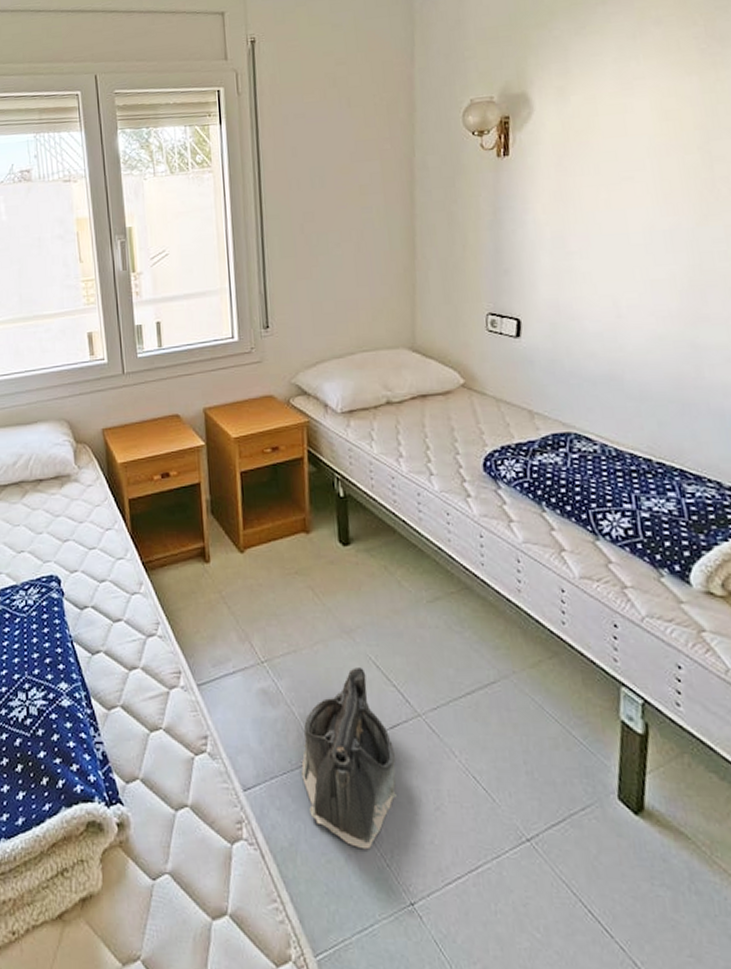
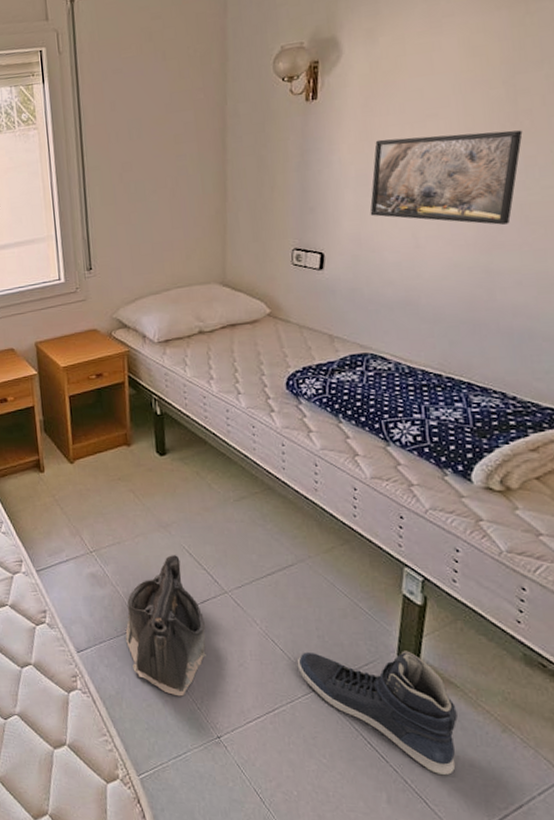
sneaker: none [502,791,693,956] -> present [297,651,458,776]
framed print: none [567,197,721,296] -> present [370,130,523,225]

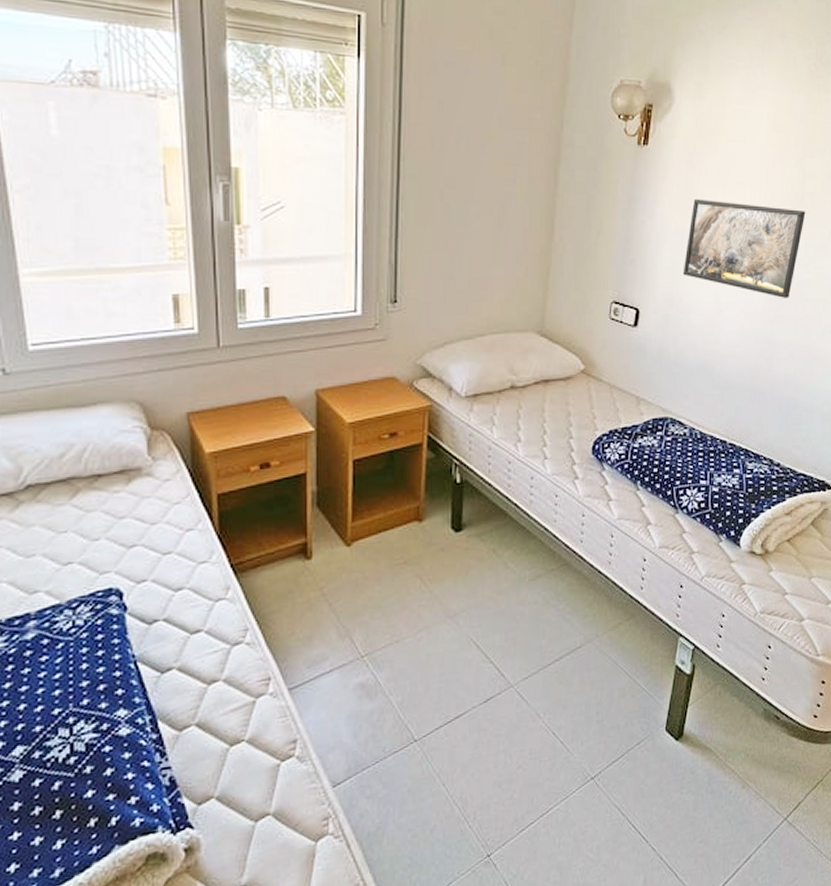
saddlebag: present [125,555,206,697] -> none [395,649,485,818]
sneaker: present [297,651,458,776] -> none [575,722,709,844]

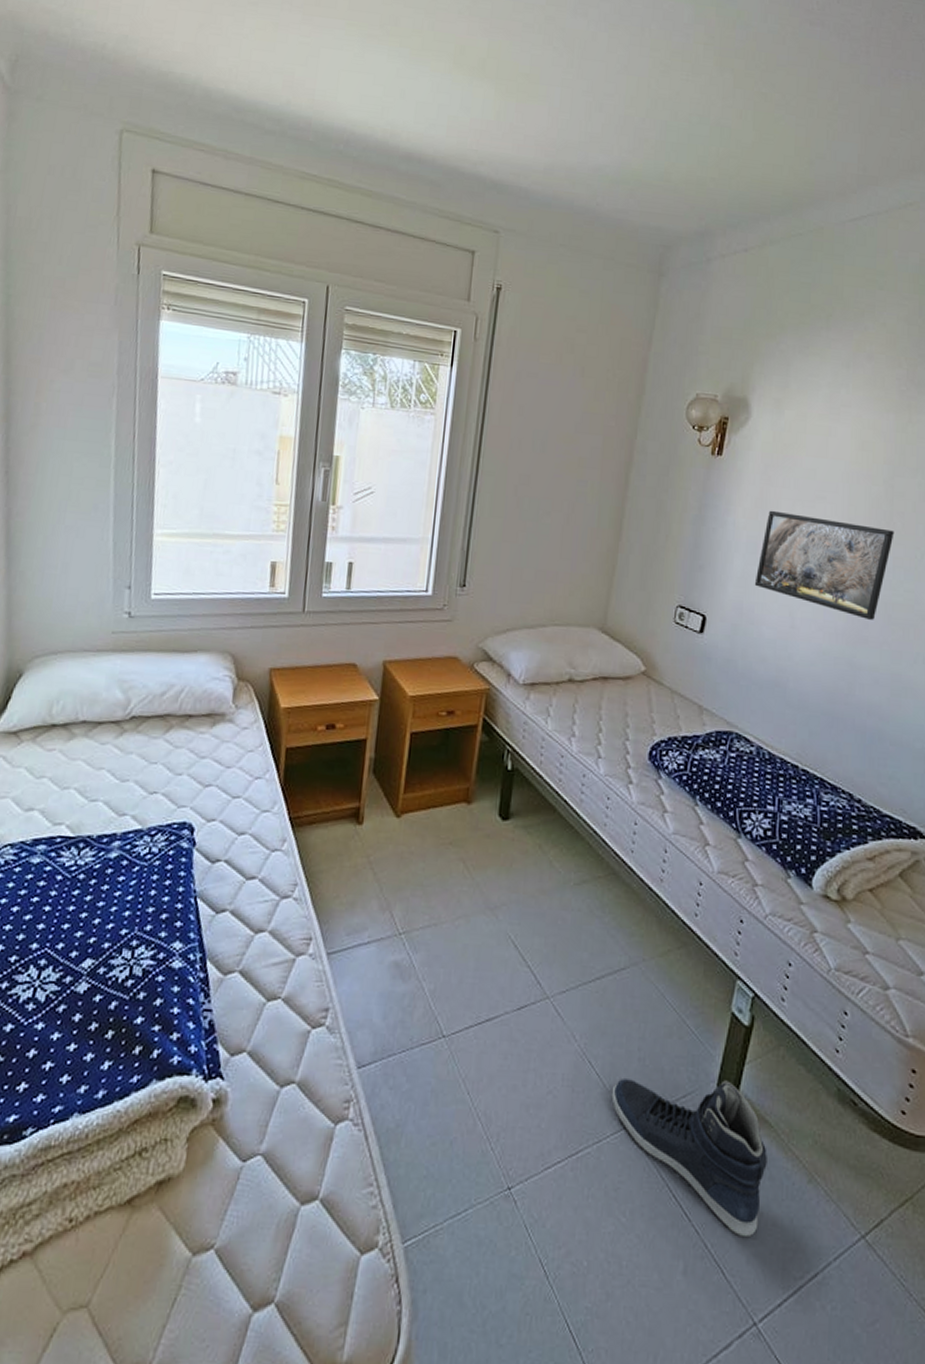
sneaker: none [575,722,709,844] -> present [611,1079,767,1238]

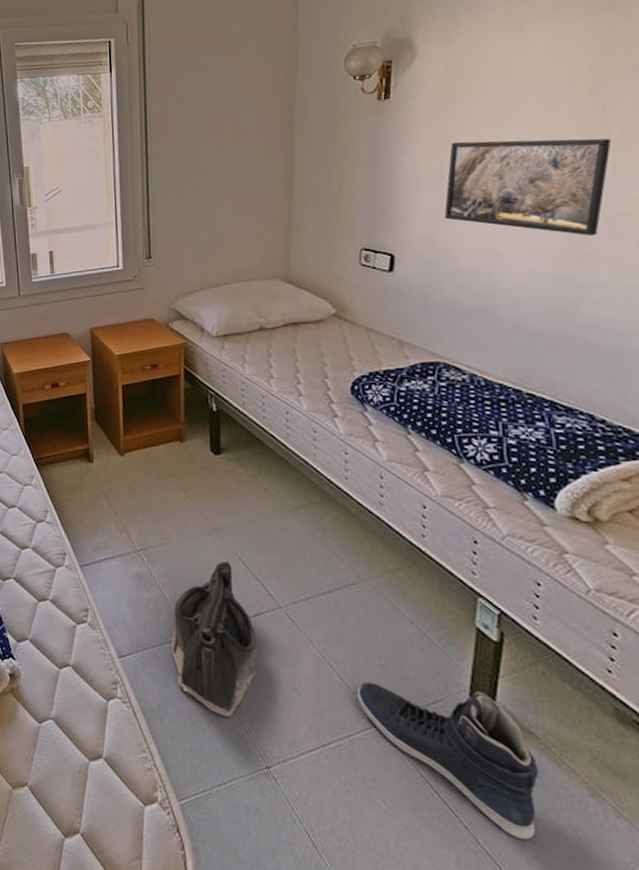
saddlebag: none [421,945,518,1133] -> present [170,561,257,718]

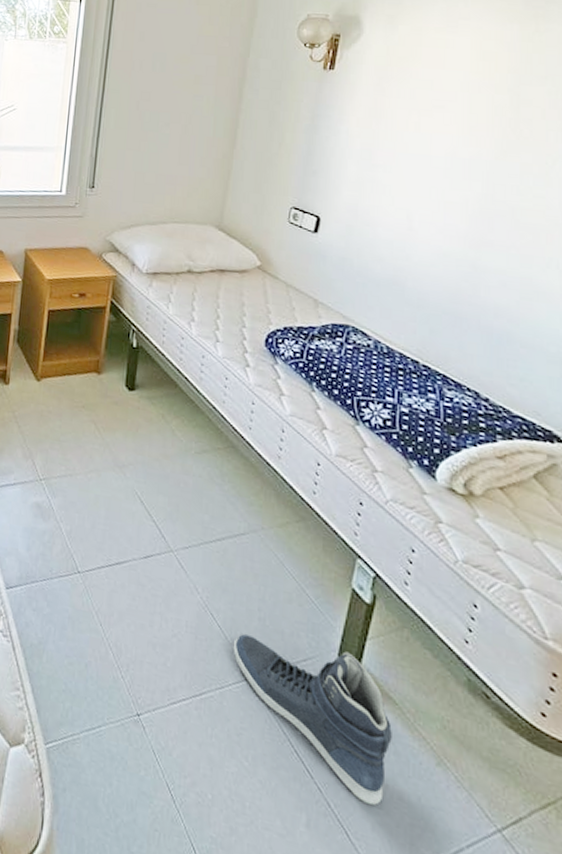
saddlebag: present [170,561,257,718] -> none [59,499,145,660]
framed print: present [444,138,611,236] -> none [369,119,521,224]

